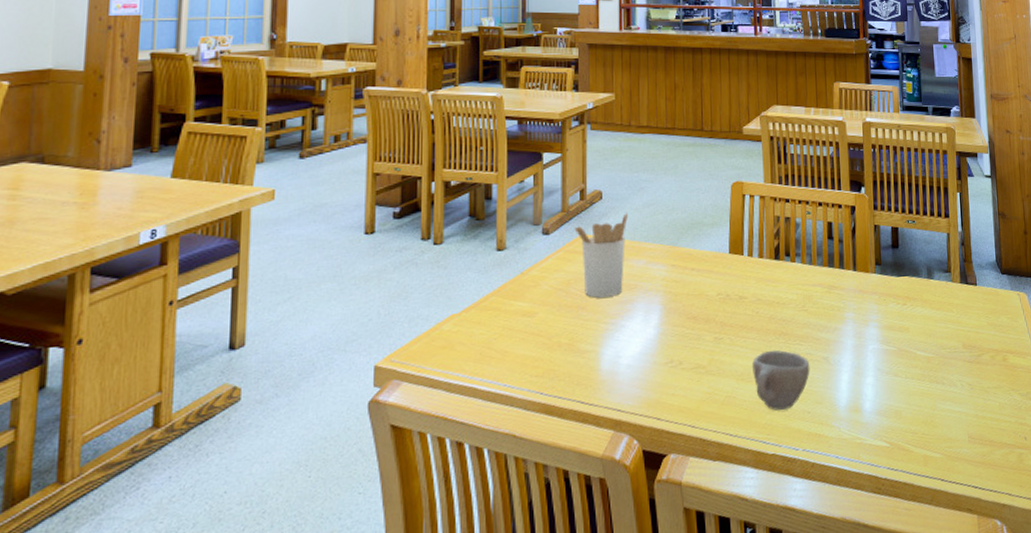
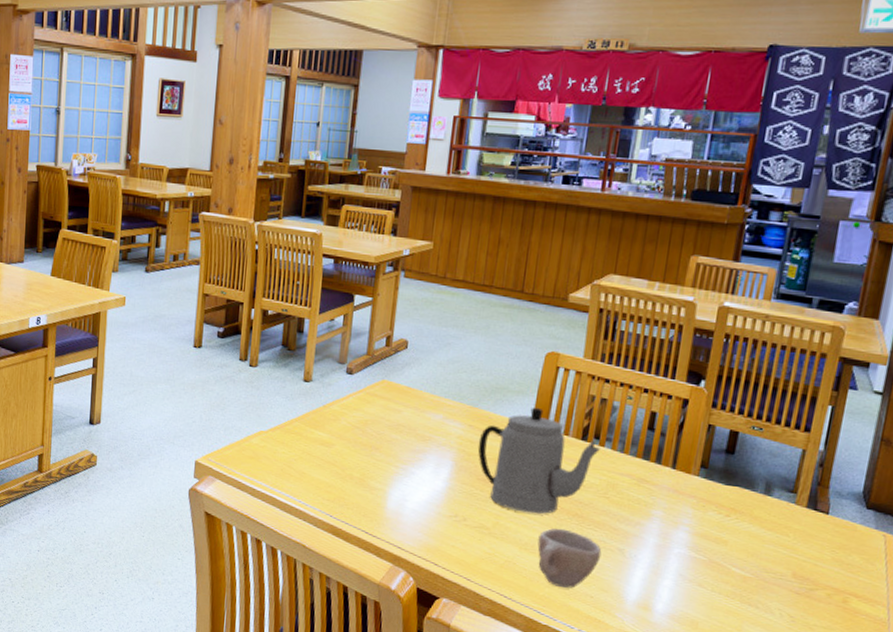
utensil holder: present [574,212,628,298] -> none [377,365,431,444]
teapot: none [683,236,792,343] -> present [477,407,600,514]

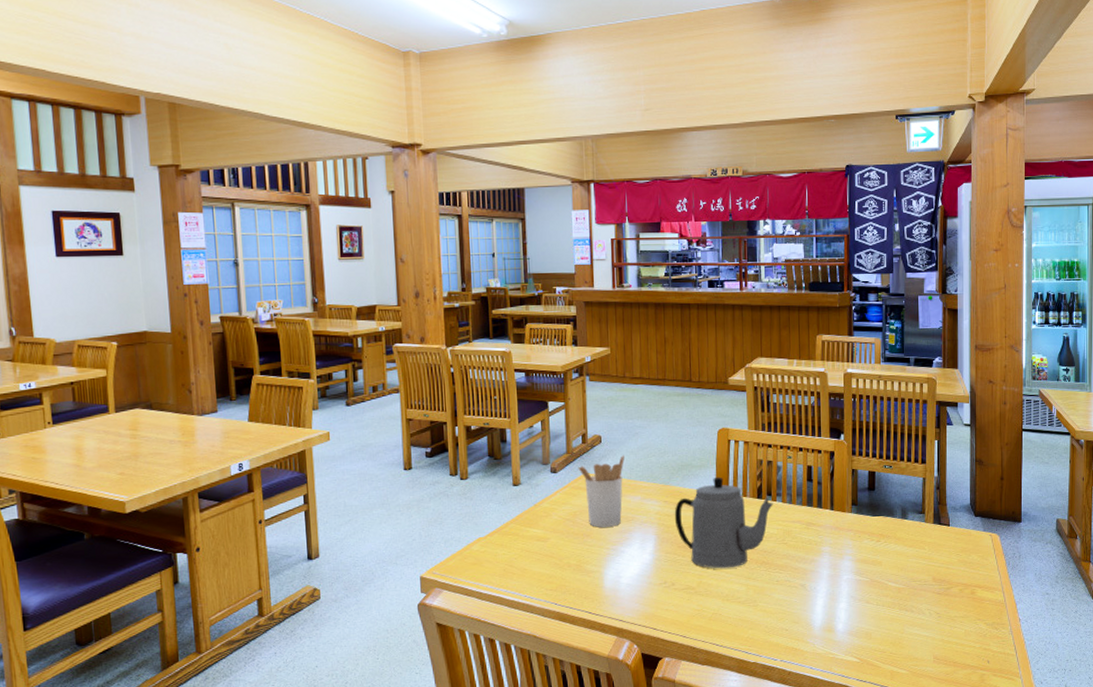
utensil holder: none [377,365,431,444] -> present [578,454,625,527]
cup: present [537,528,602,588] -> none [736,576,788,627]

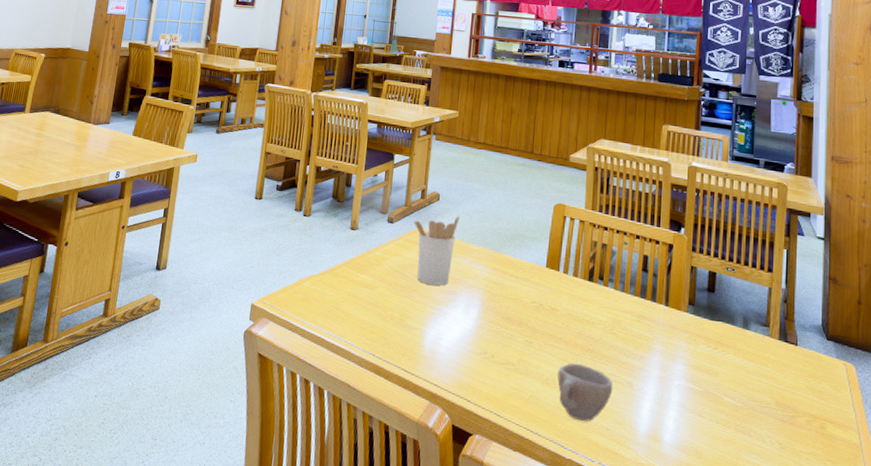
teapot: present [674,477,773,569] -> none [501,252,604,350]
cup: none [736,576,788,627] -> present [557,363,613,421]

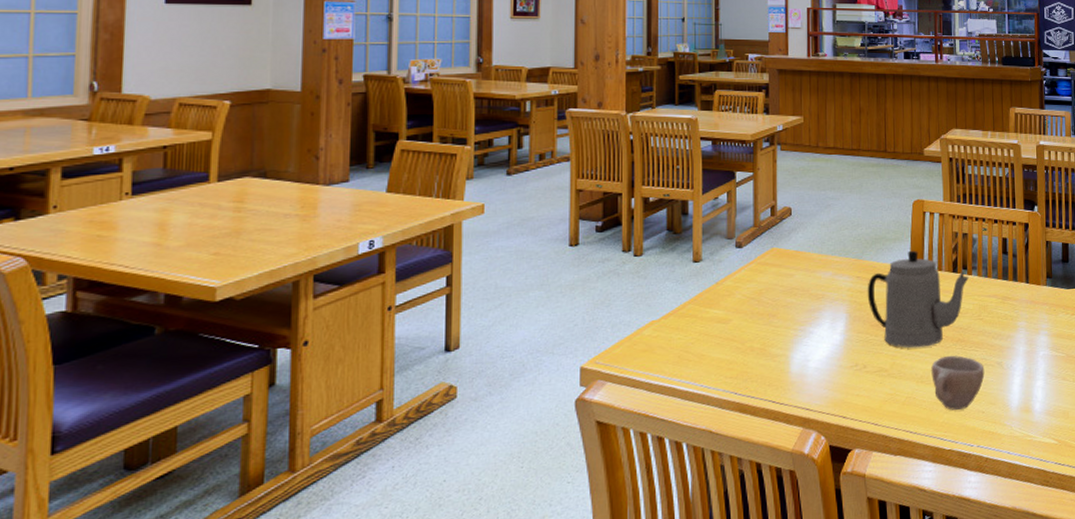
utensil holder: present [414,215,460,286] -> none [765,227,816,306]
teapot: none [501,252,604,350] -> present [867,250,969,348]

